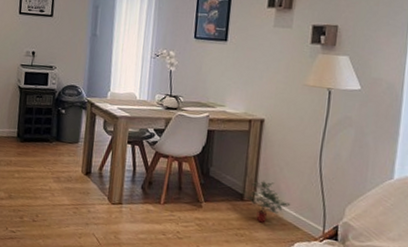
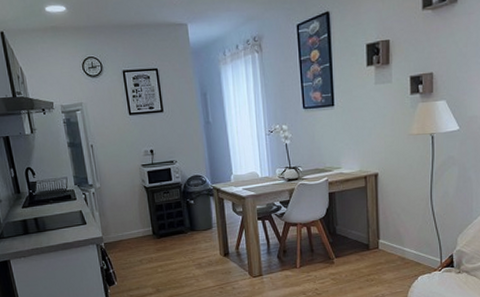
potted plant: present [247,181,291,223] -> none [372,228,411,266]

